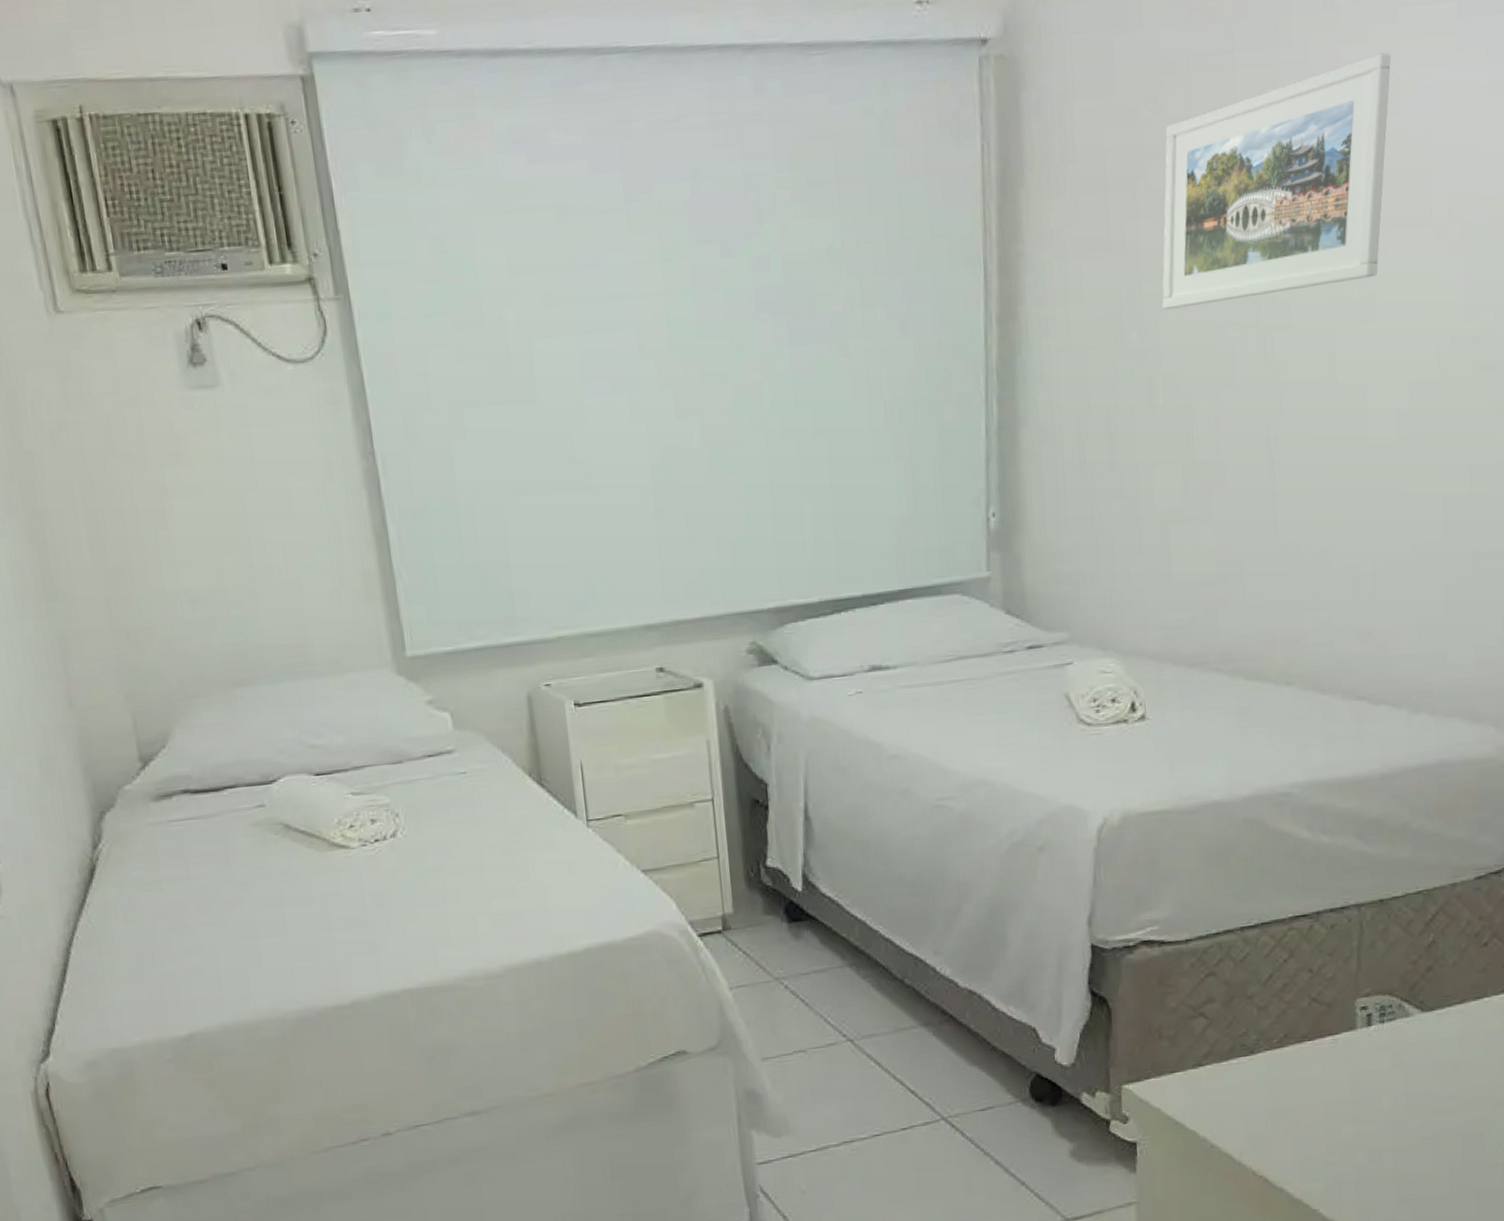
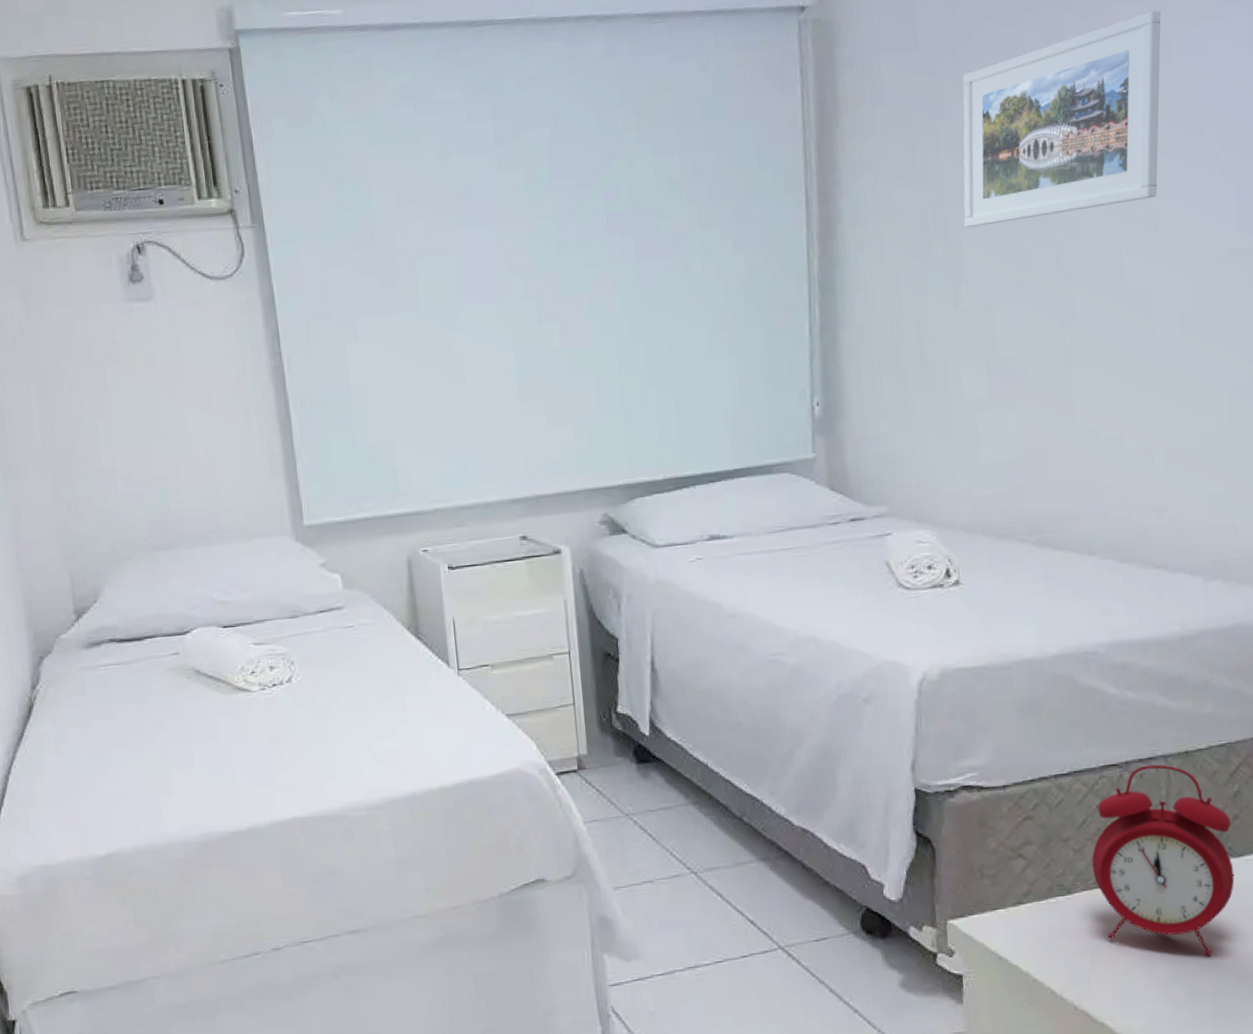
alarm clock: none [1277,914,1425,1116] -> present [1092,764,1235,956]

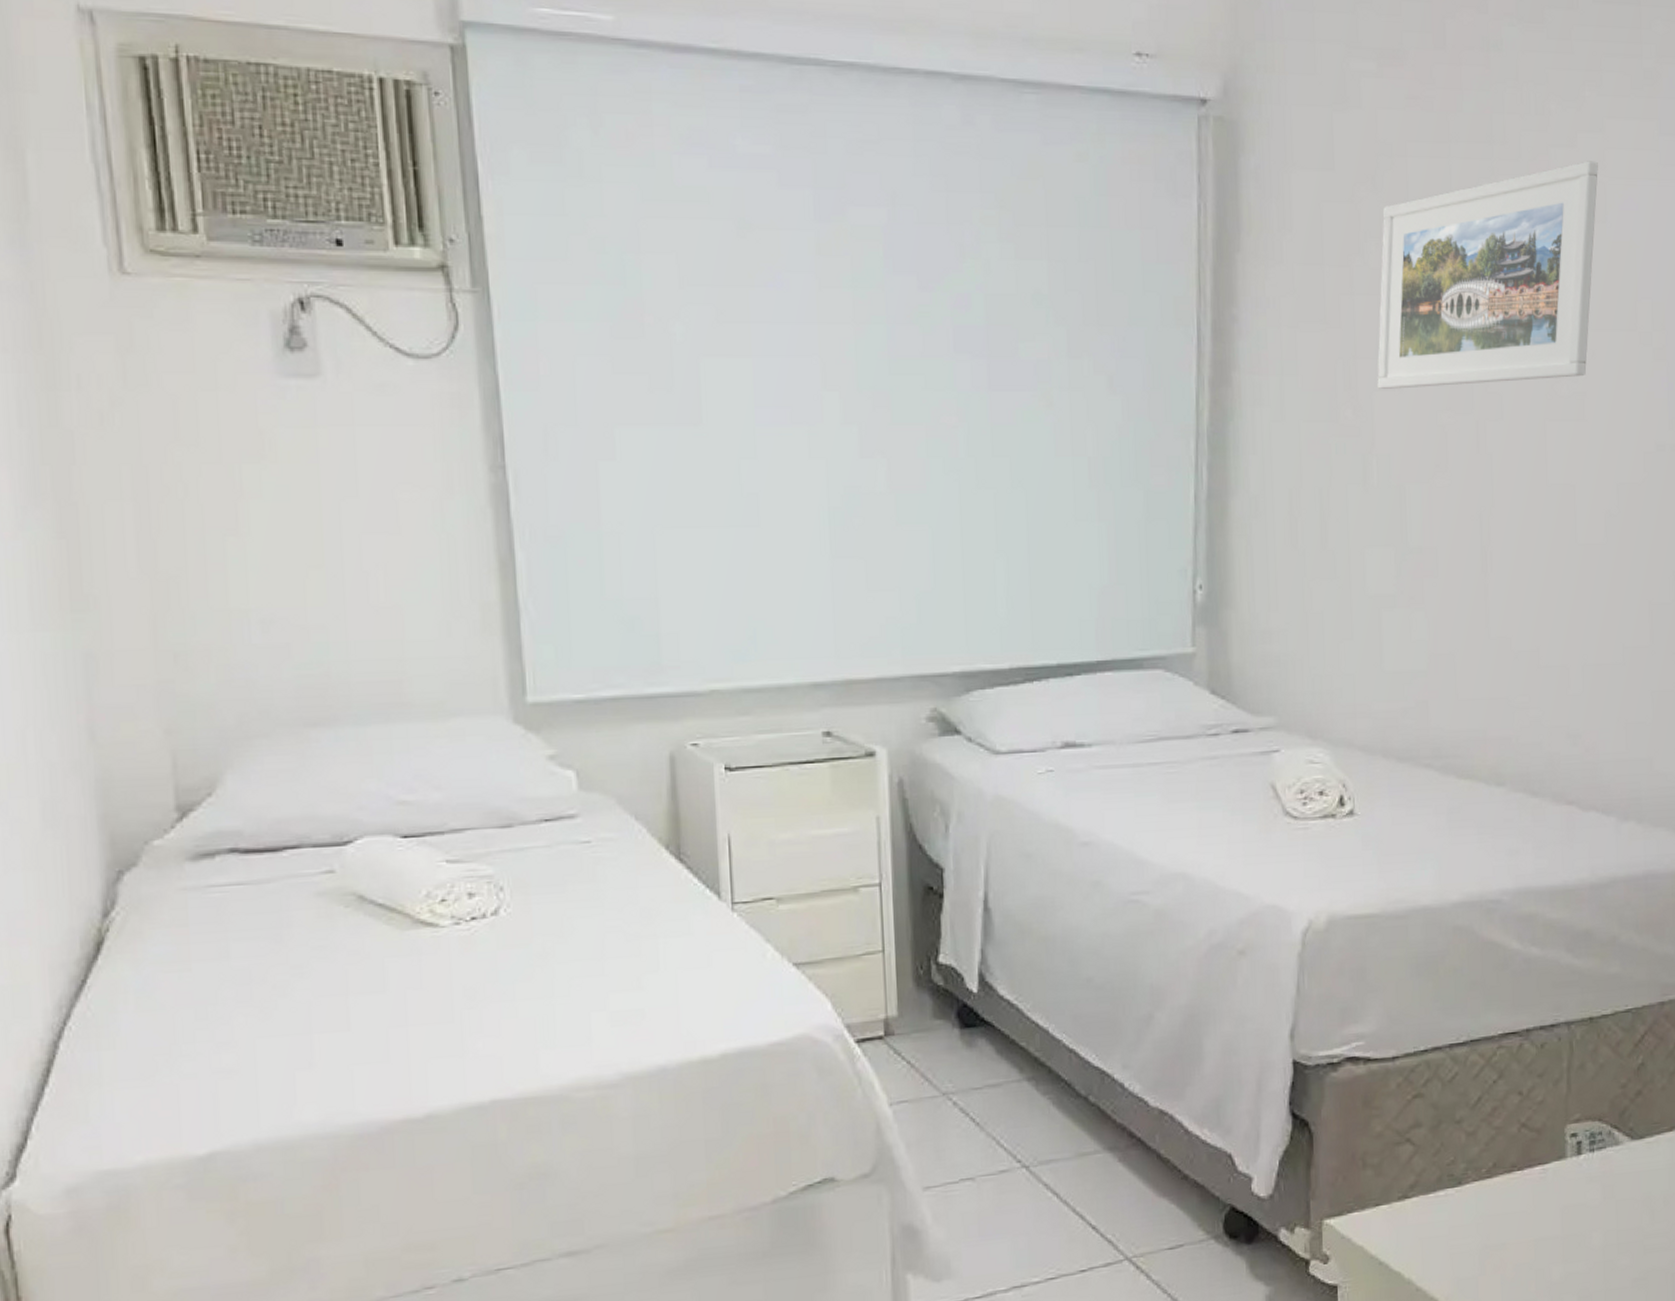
alarm clock: present [1092,764,1235,956] -> none [1485,1032,1635,1254]

